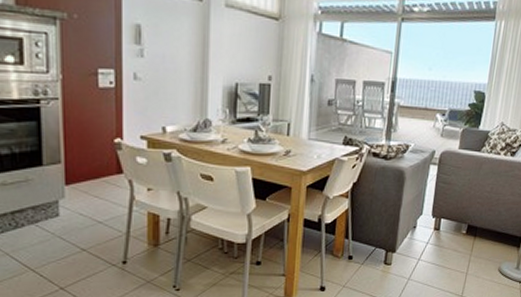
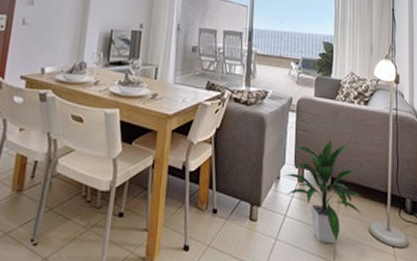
indoor plant: none [420,190,496,282] -> present [283,139,362,244]

